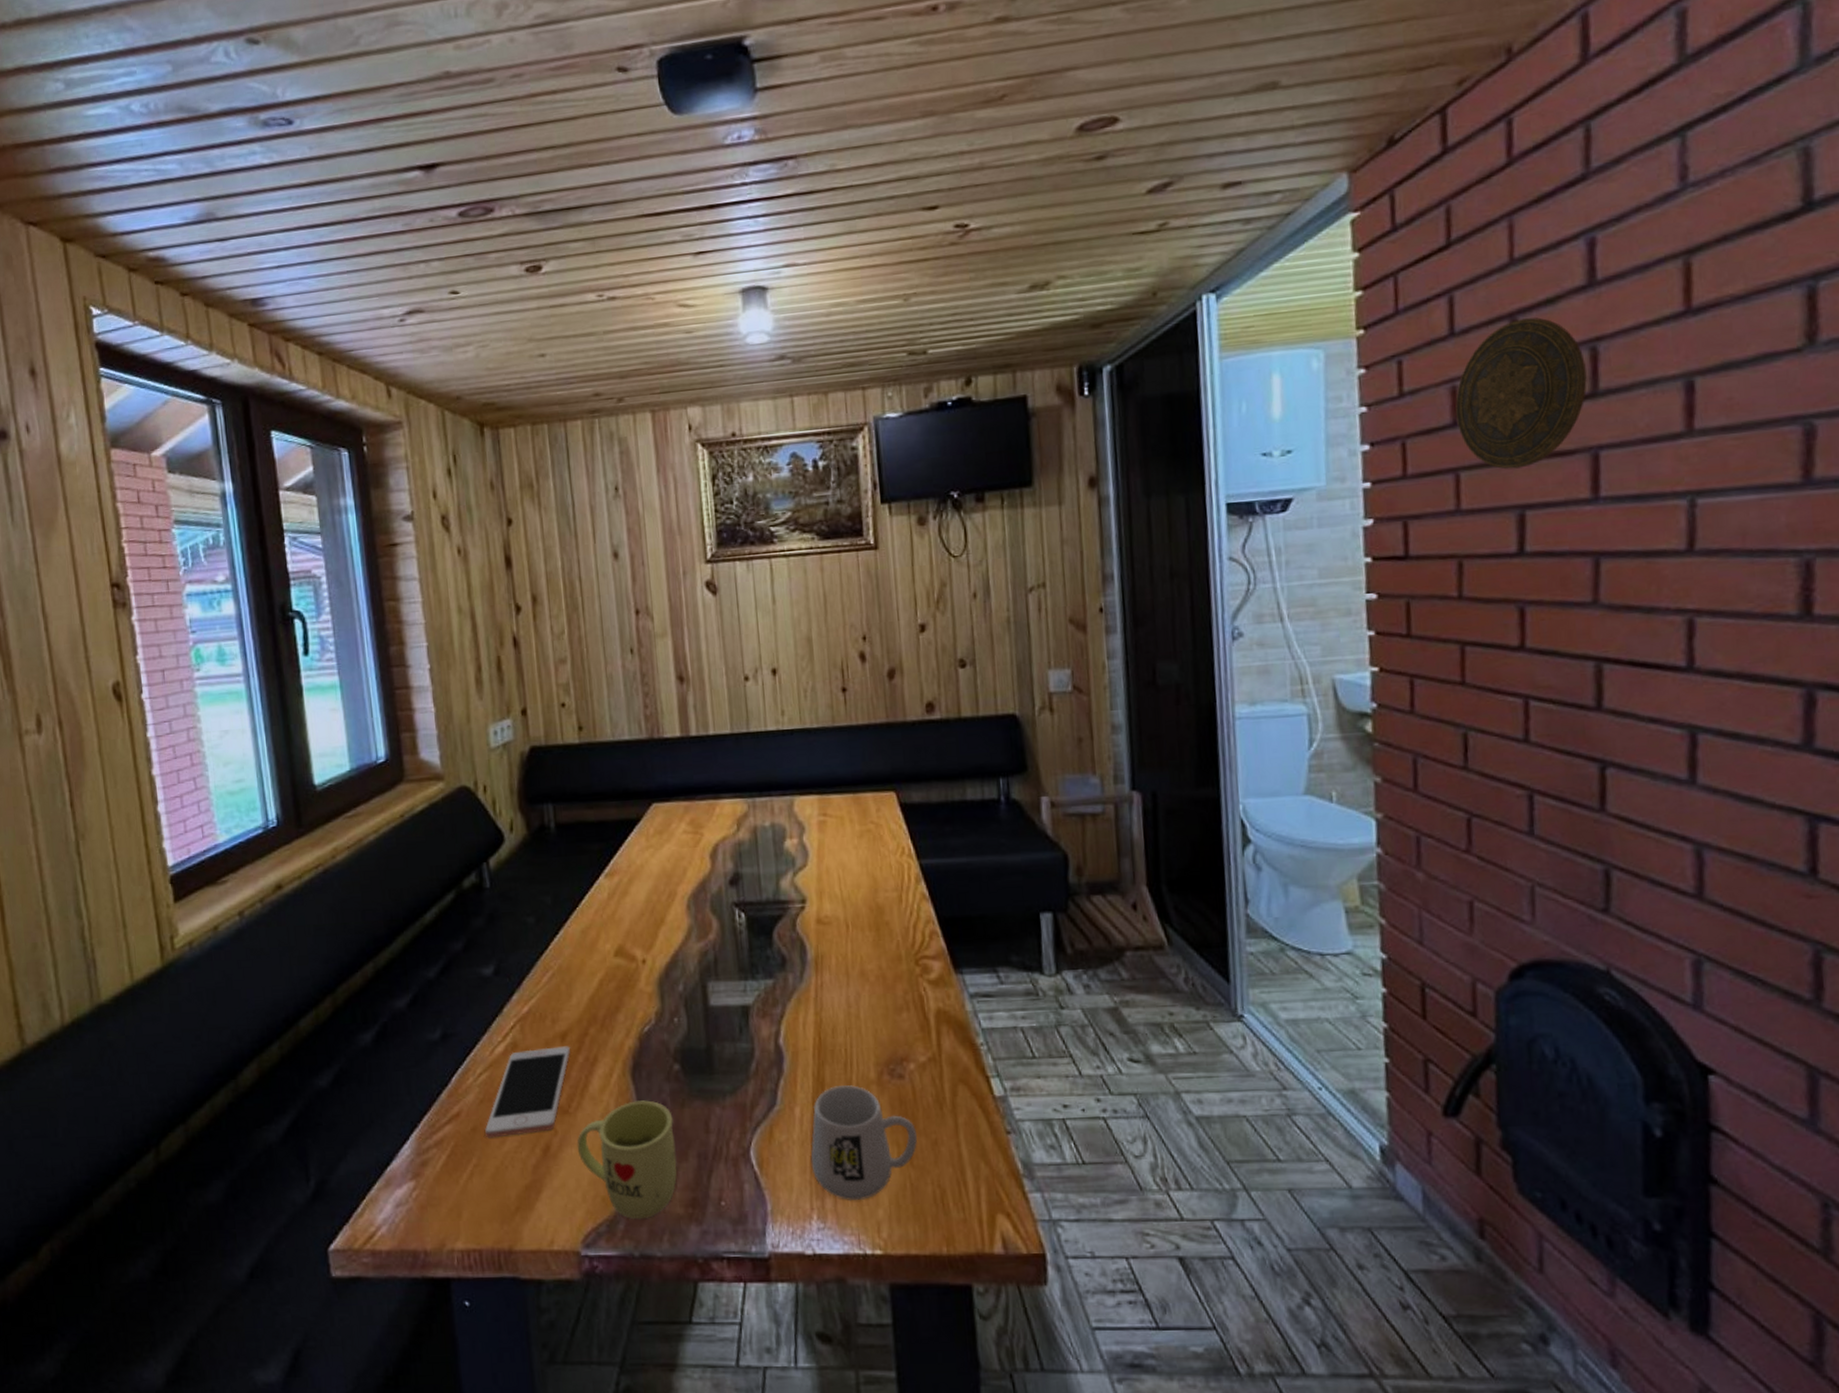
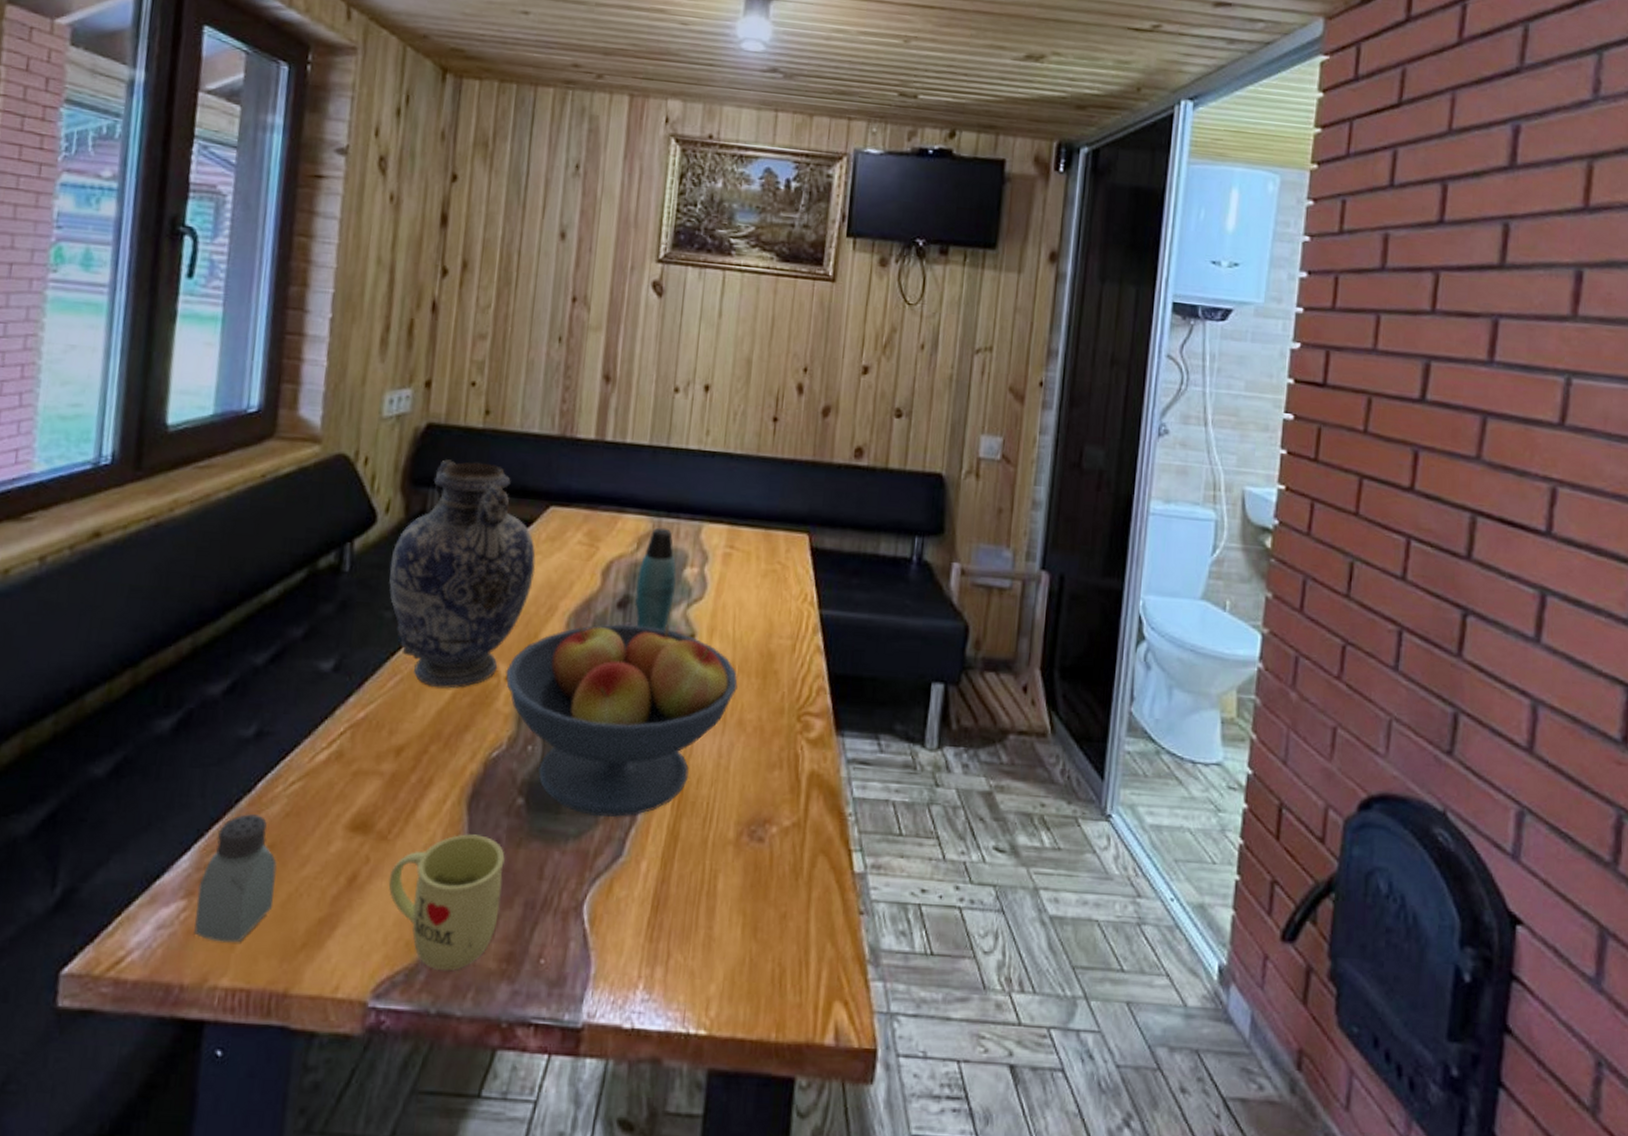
saltshaker: none [422,1104,486,1213] -> present [194,814,277,943]
cell phone: present [485,1046,570,1138] -> none [284,761,403,859]
vase: none [523,774,651,978] -> present [389,459,536,689]
fruit bowl: none [642,894,854,1072] -> present [506,624,738,817]
bottle: none [743,806,780,900] -> present [635,527,677,631]
mug: present [810,1085,918,1200] -> none [647,842,767,972]
decorative plate: present [1455,317,1587,470] -> none [1385,184,1498,321]

